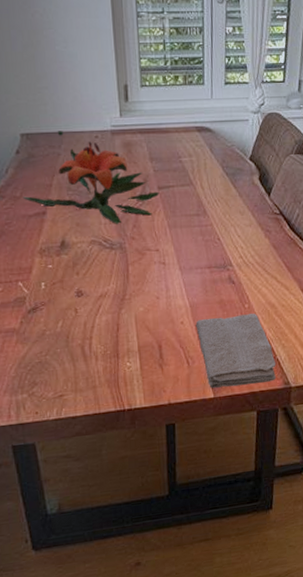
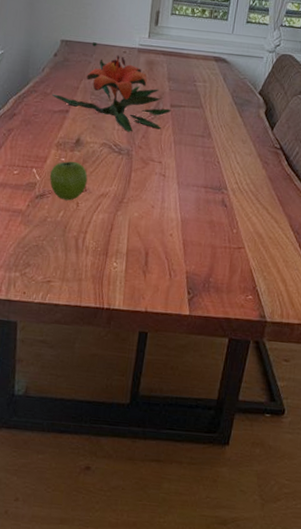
fruit: none [38,266,82,309] -> present [49,161,88,201]
washcloth: present [195,313,276,388] -> none [183,235,255,311]

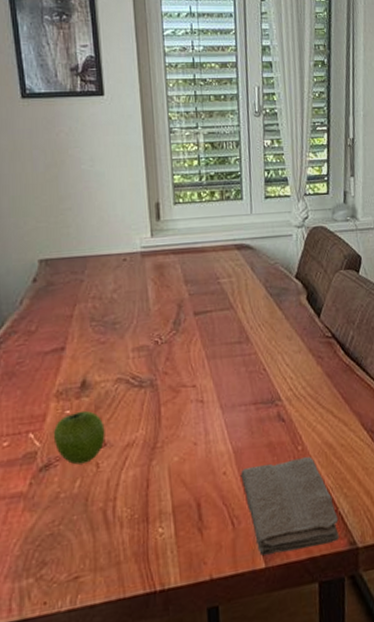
flower: present [52,42,171,132] -> none [39,254,196,358]
washcloth: none [183,235,255,311] -> present [240,456,339,556]

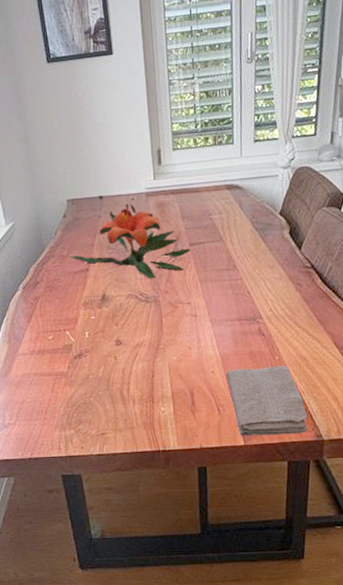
flower: none [39,254,196,358] -> present [69,195,191,279]
fruit: present [53,410,105,465] -> none [83,317,121,356]

